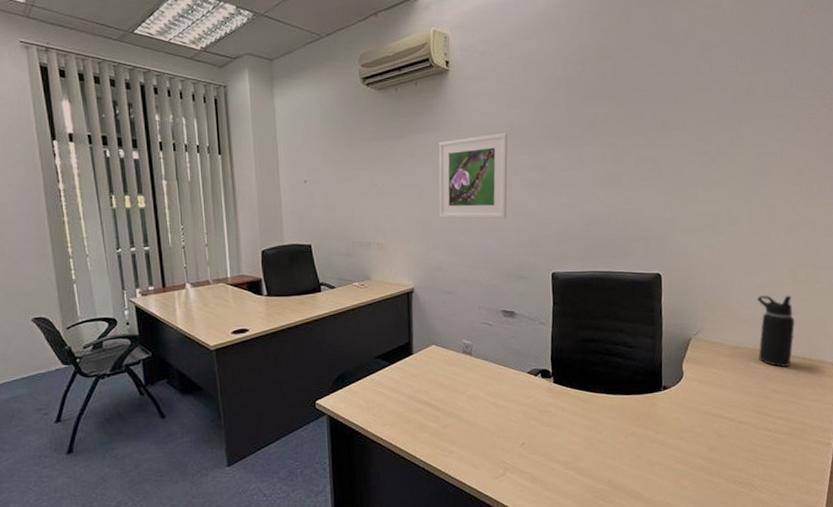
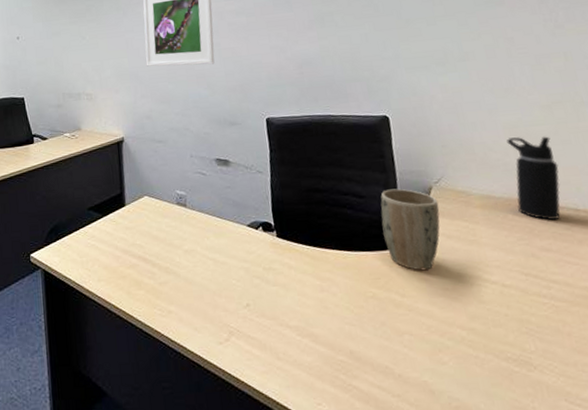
plant pot: none [646,339,696,411] -> present [380,188,440,271]

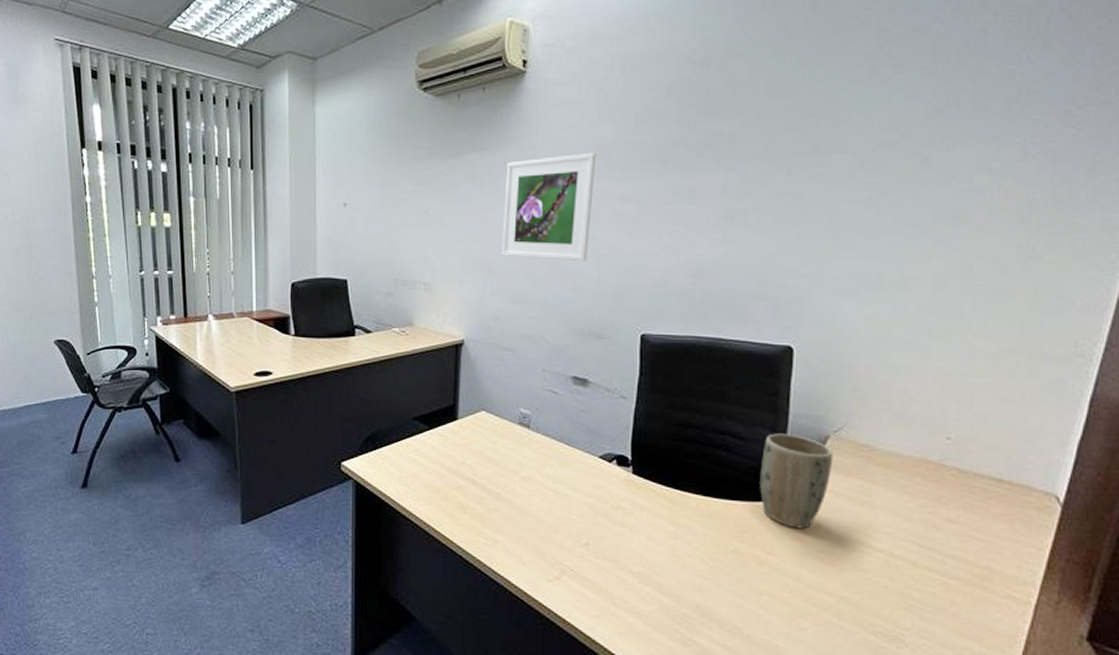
water bottle: present [506,136,561,220] -> none [929,388,991,489]

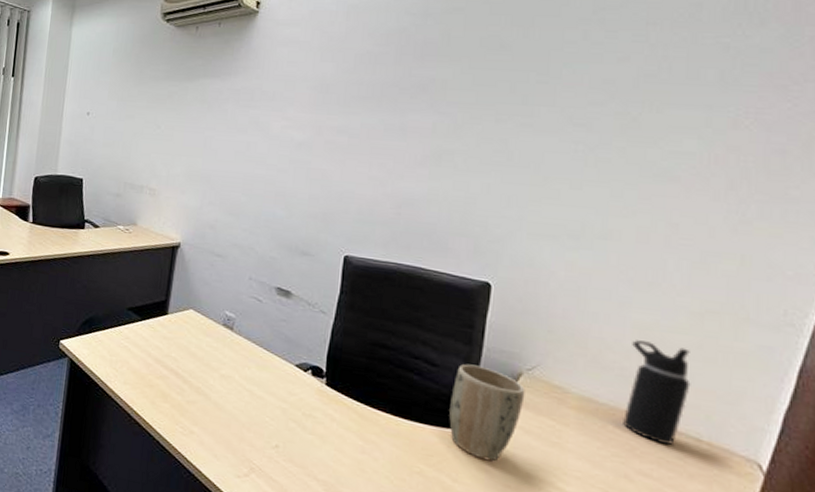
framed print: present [501,152,596,262] -> none [221,86,316,184]
water bottle: none [929,388,991,489] -> present [623,340,691,445]

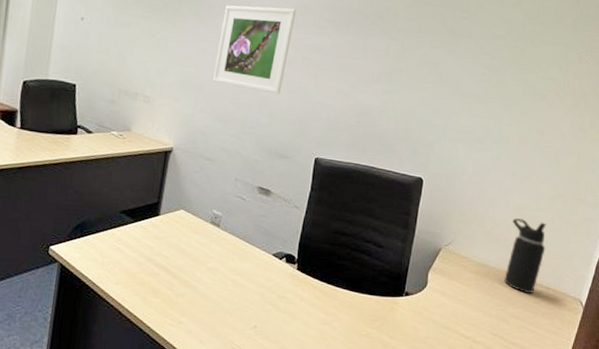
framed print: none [221,86,316,184] -> present [212,5,297,95]
plant pot: present [449,364,525,462] -> none [389,244,443,320]

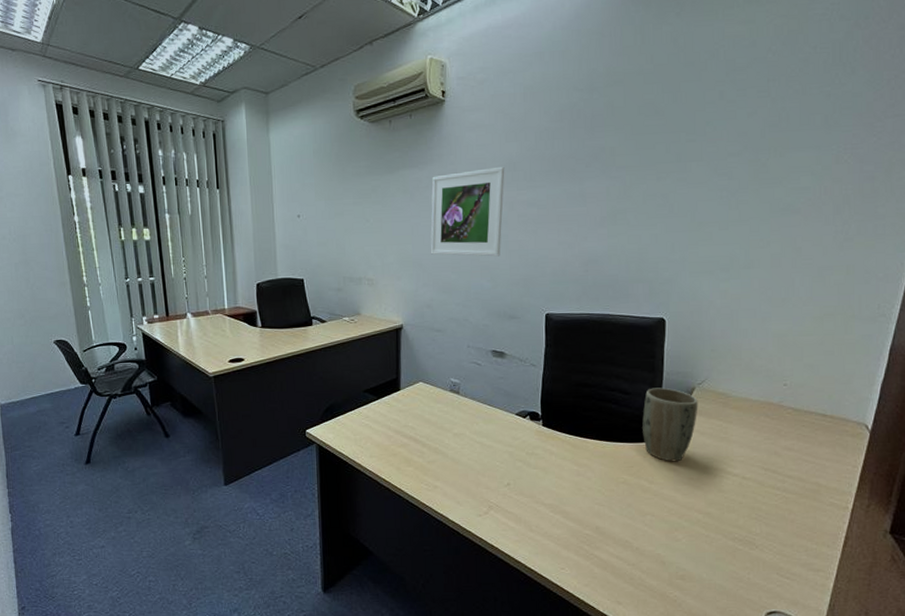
plant pot: none [389,244,443,320] -> present [642,387,698,462]
water bottle: present [504,218,546,293] -> none [771,346,817,423]

